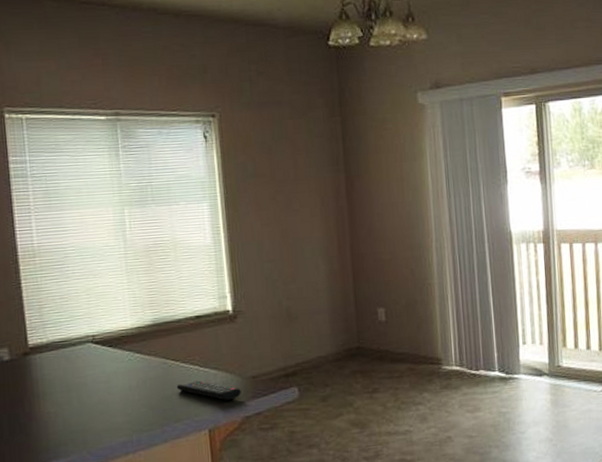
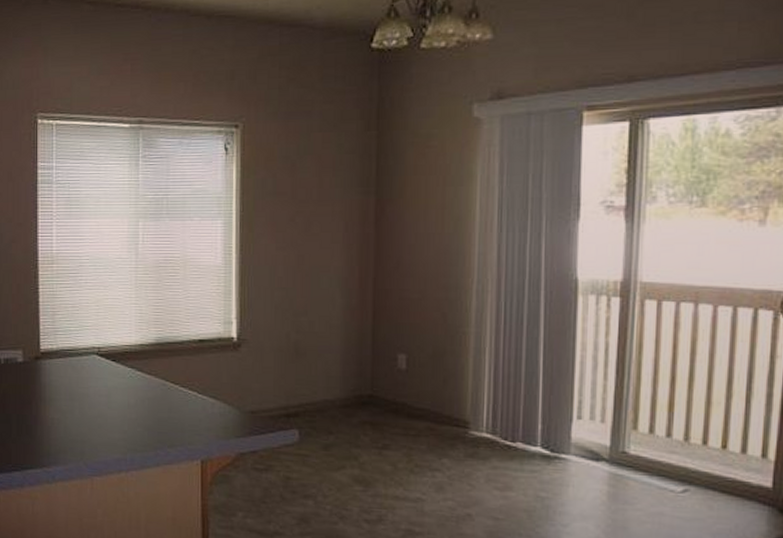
remote control: present [176,380,241,400] -> none [173,407,238,433]

